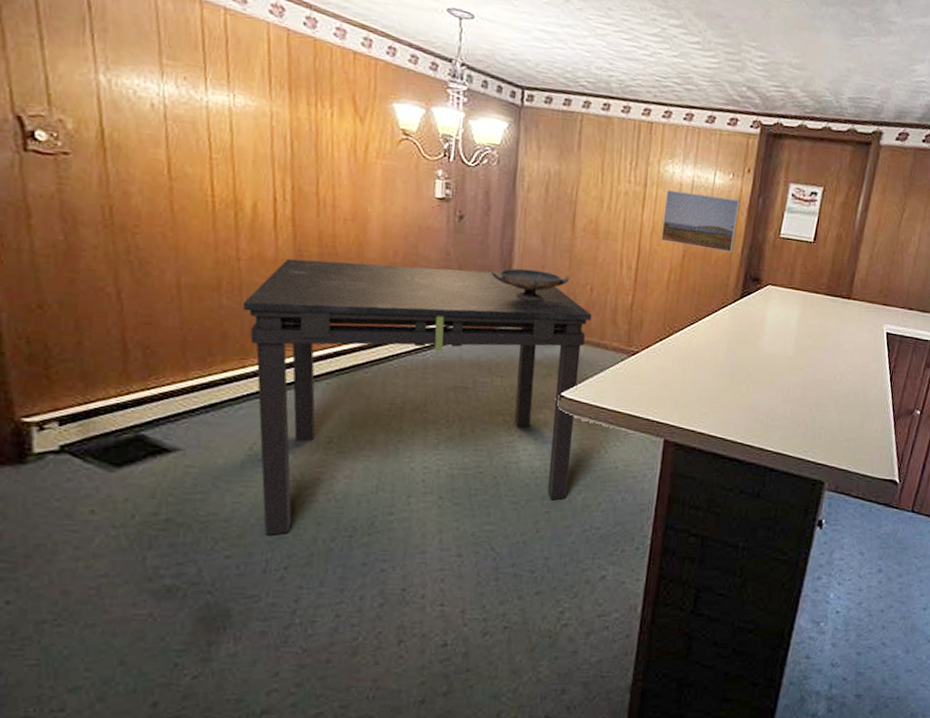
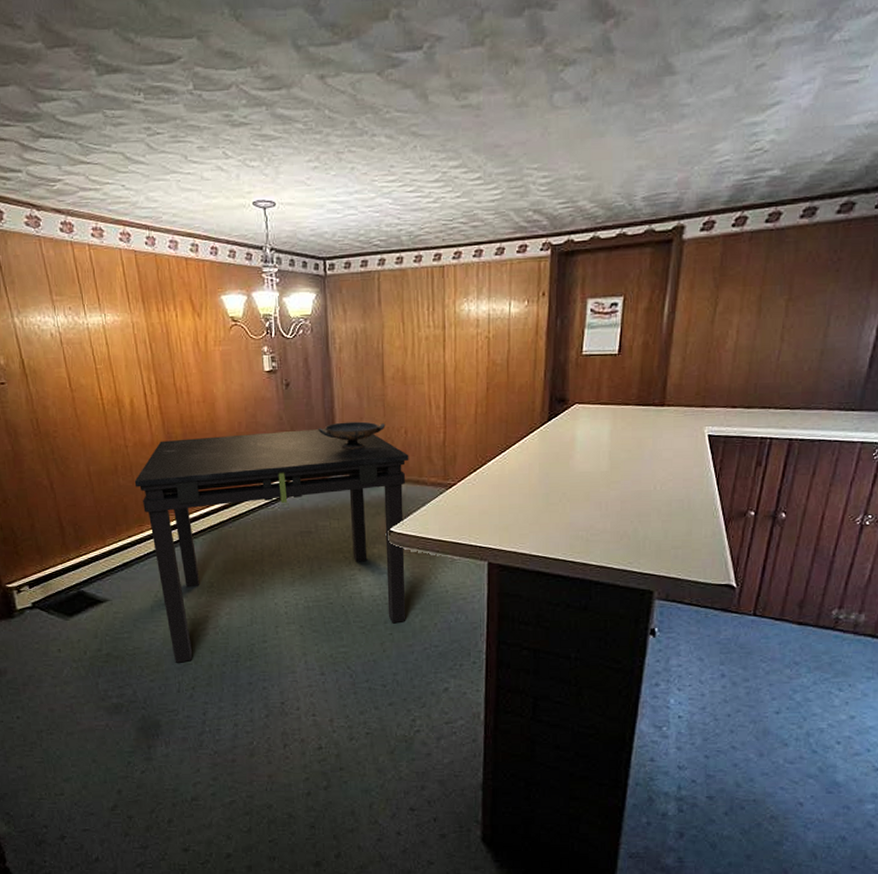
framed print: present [661,190,740,253] -> none [464,325,538,378]

